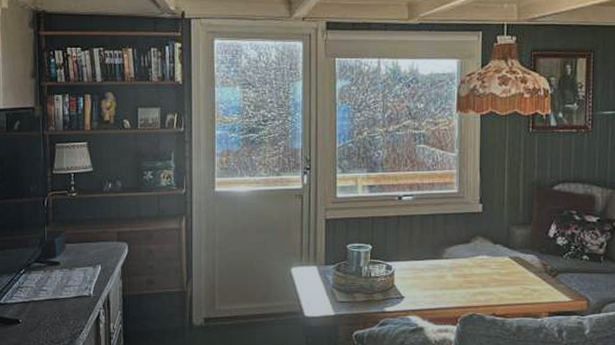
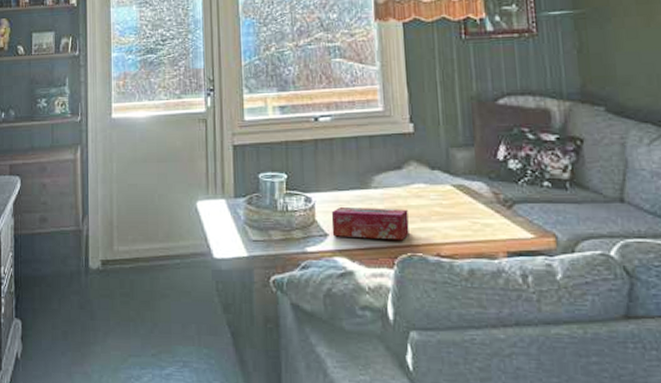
tissue box: none [407,273,472,302] -> present [331,206,409,240]

